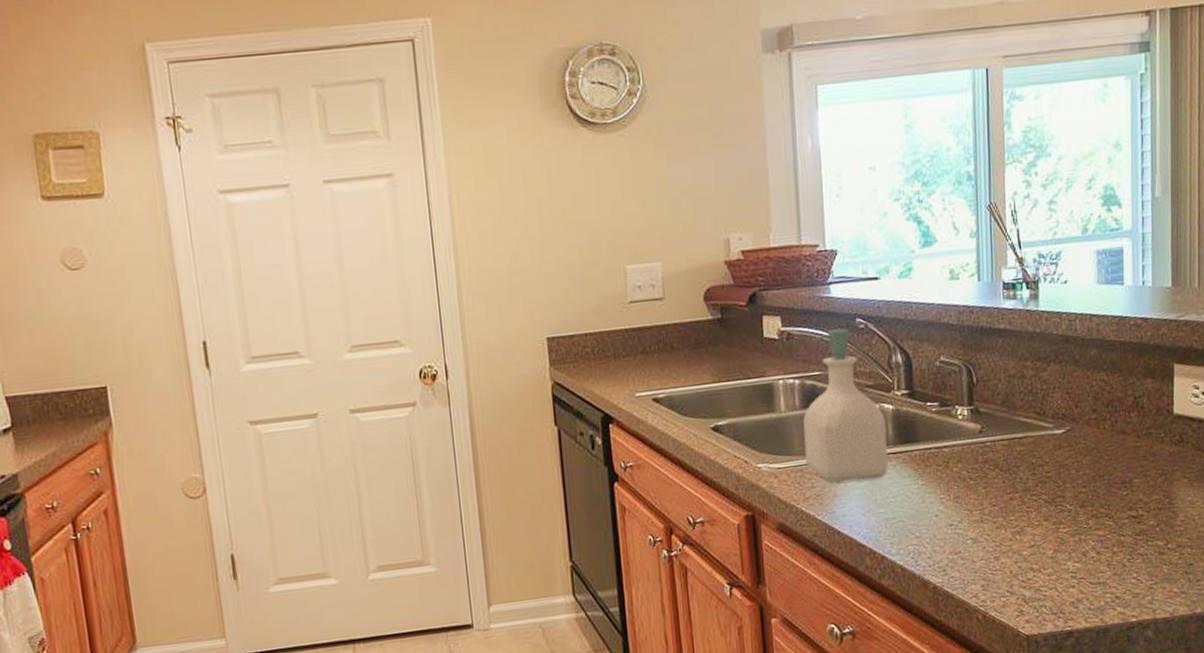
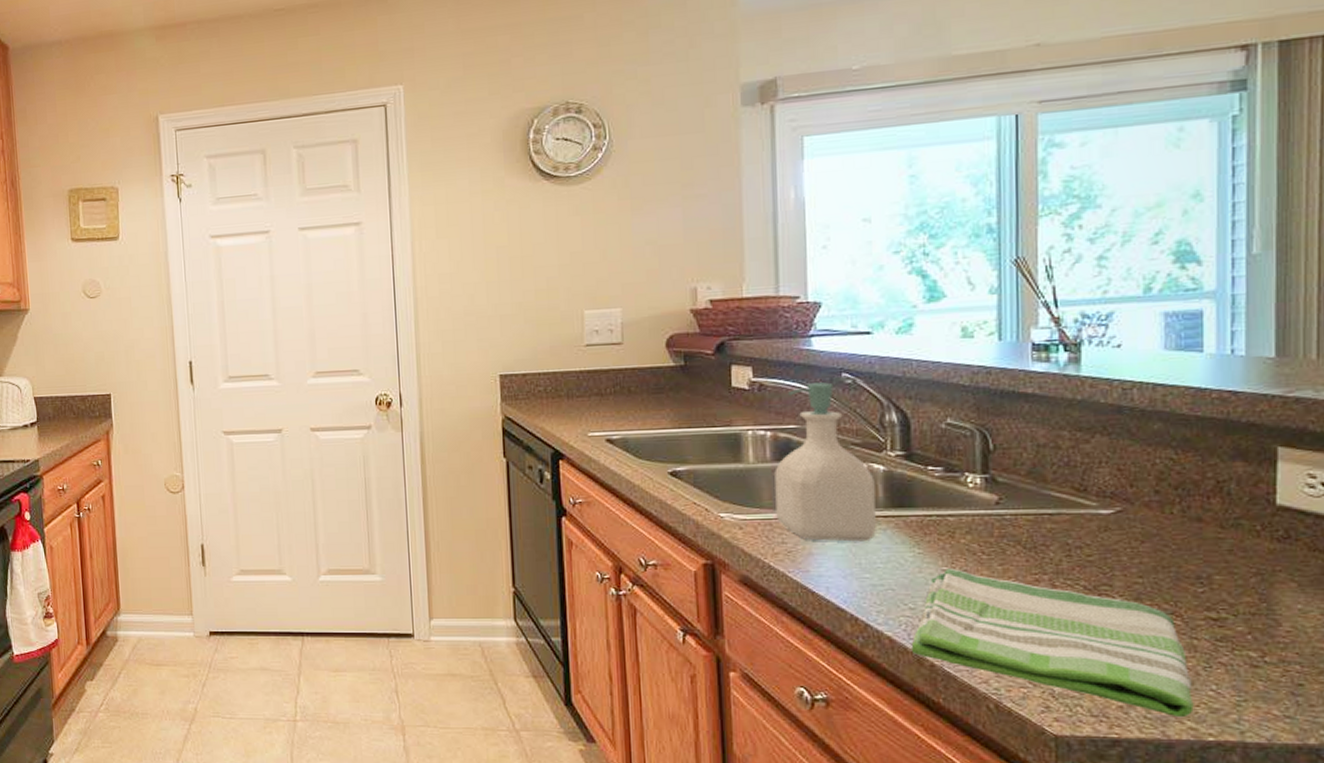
dish towel: none [918,495,1122,606] -> present [911,567,1194,718]

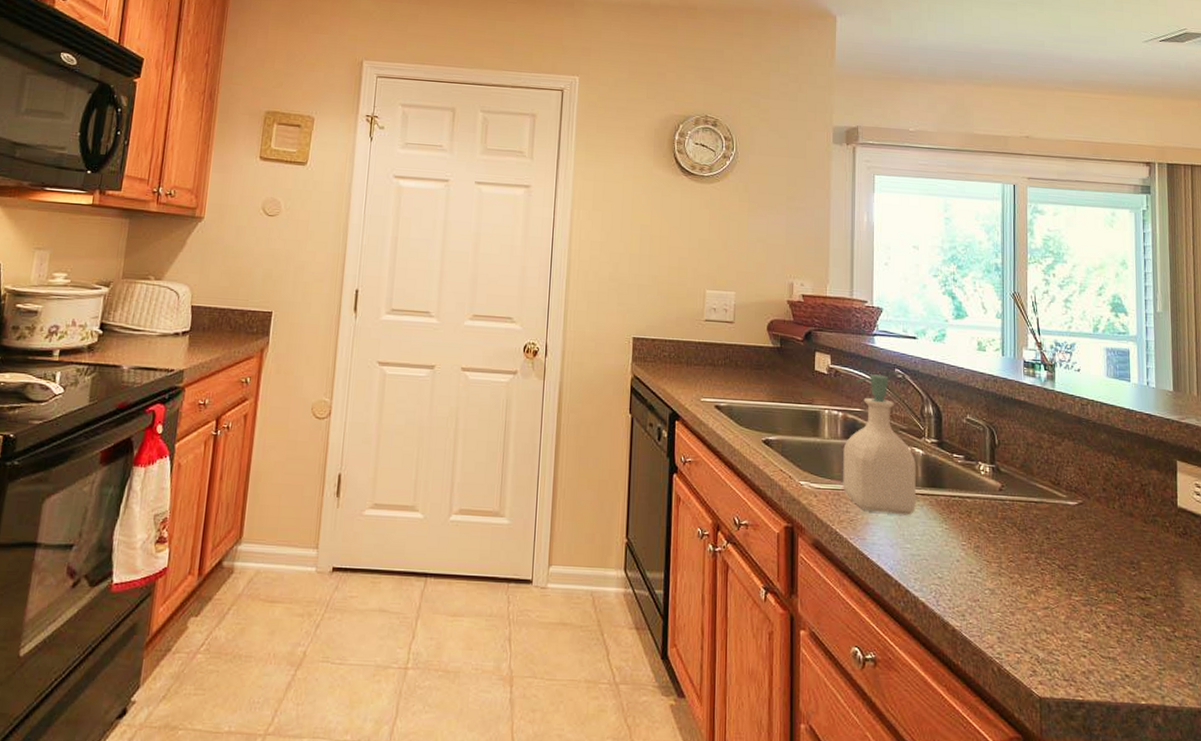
dish towel: present [911,567,1194,718] -> none [938,543,1132,683]

